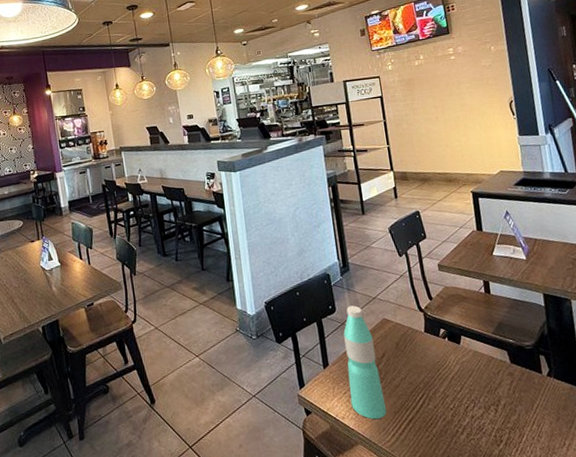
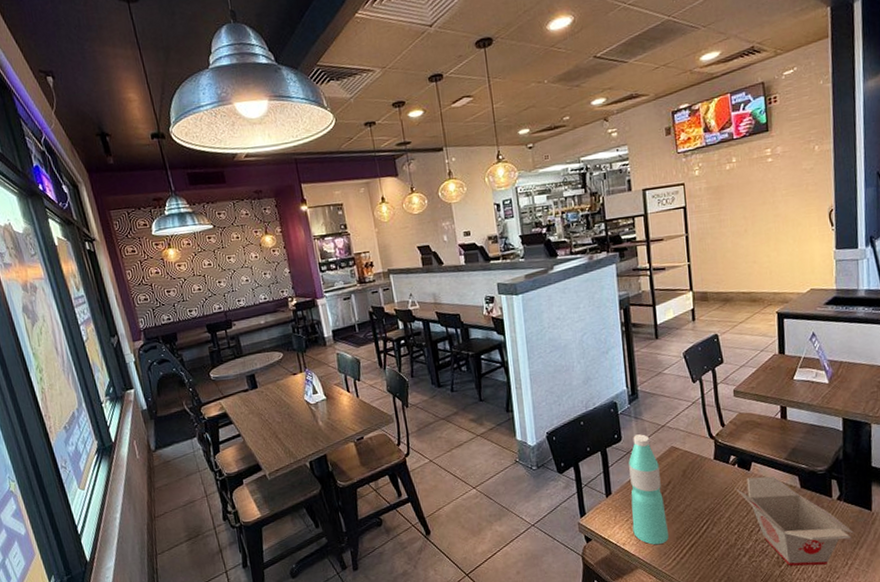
takeout container: none [446,350,568,446] -> present [734,476,854,567]

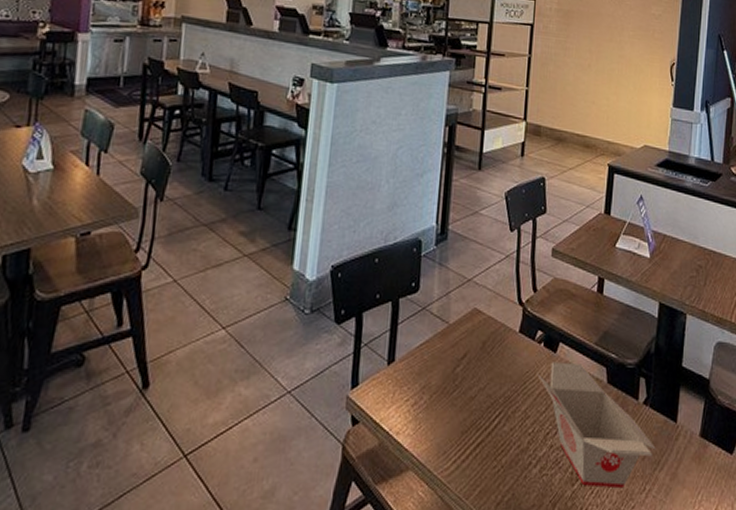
water bottle: present [628,434,669,545] -> none [411,286,457,439]

